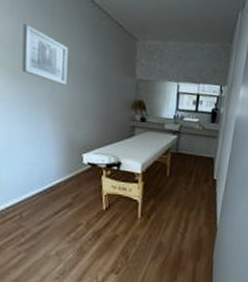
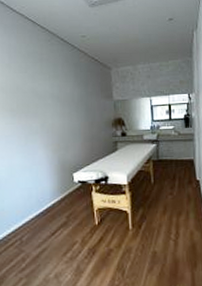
wall art: present [22,23,68,85] -> none [19,72,55,116]

